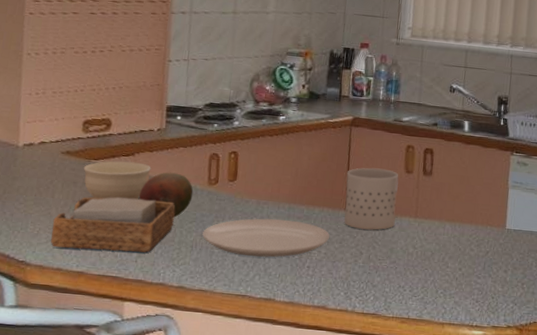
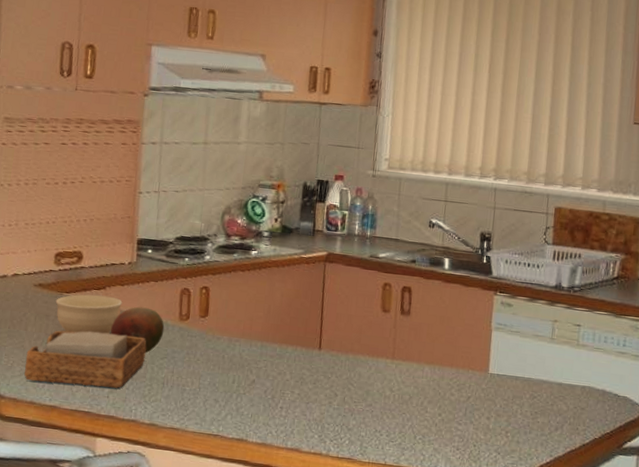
plate: present [202,218,329,258] -> none [174,356,303,397]
mug: present [343,167,399,230] -> none [317,305,375,371]

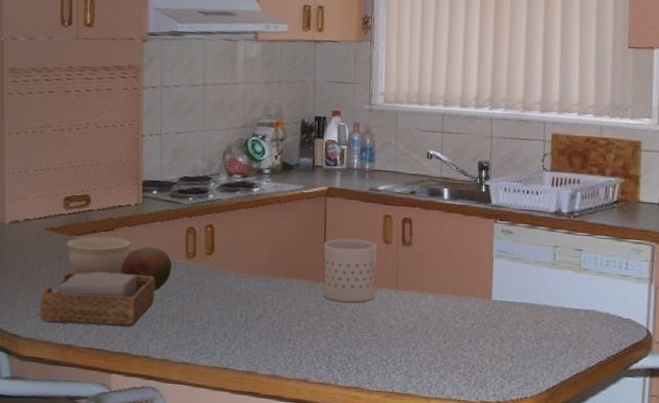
mug: none [317,305,375,371] -> present [322,238,377,303]

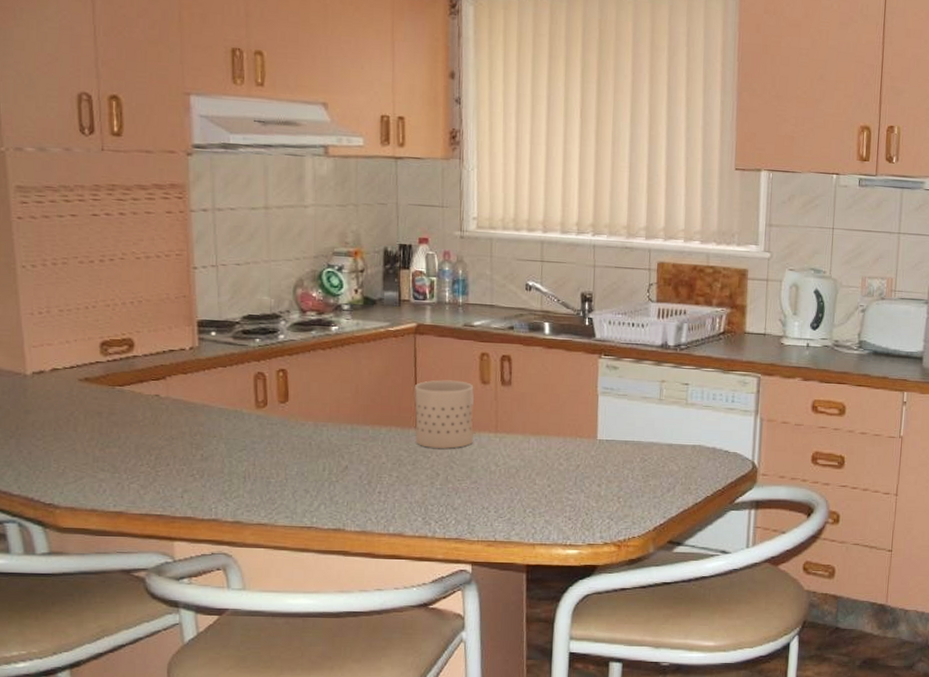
napkin holder: present [39,271,156,326] -> none [79,426,221,487]
bowl: present [66,236,131,274] -> none [107,386,188,430]
fruit: present [121,246,172,292] -> none [177,396,240,447]

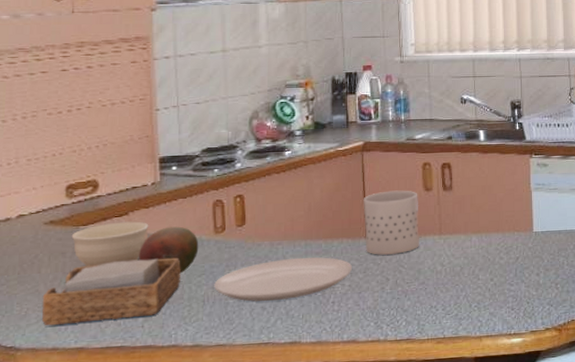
napkin holder: none [79,426,221,487] -> present [41,258,181,326]
bowl: none [107,386,188,430] -> present [71,221,149,267]
fruit: none [177,396,240,447] -> present [139,226,199,274]
plate: none [255,442,400,485] -> present [214,257,352,303]

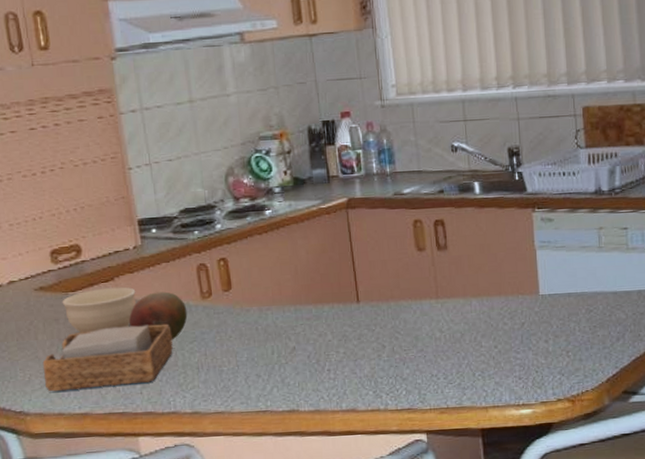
plate: present [214,257,352,303] -> none [206,323,345,370]
mug: present [363,190,419,256] -> none [351,250,415,321]

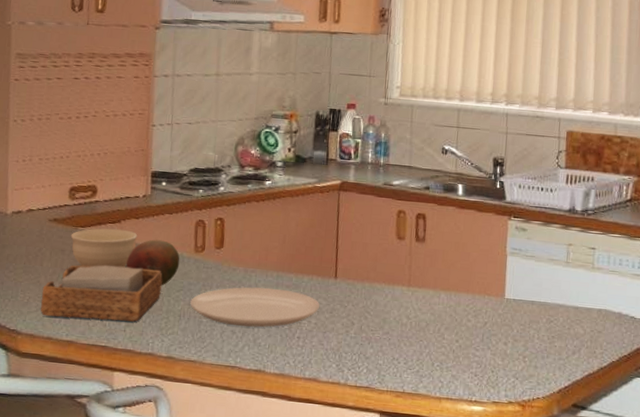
plate: none [206,323,345,370] -> present [190,287,319,327]

